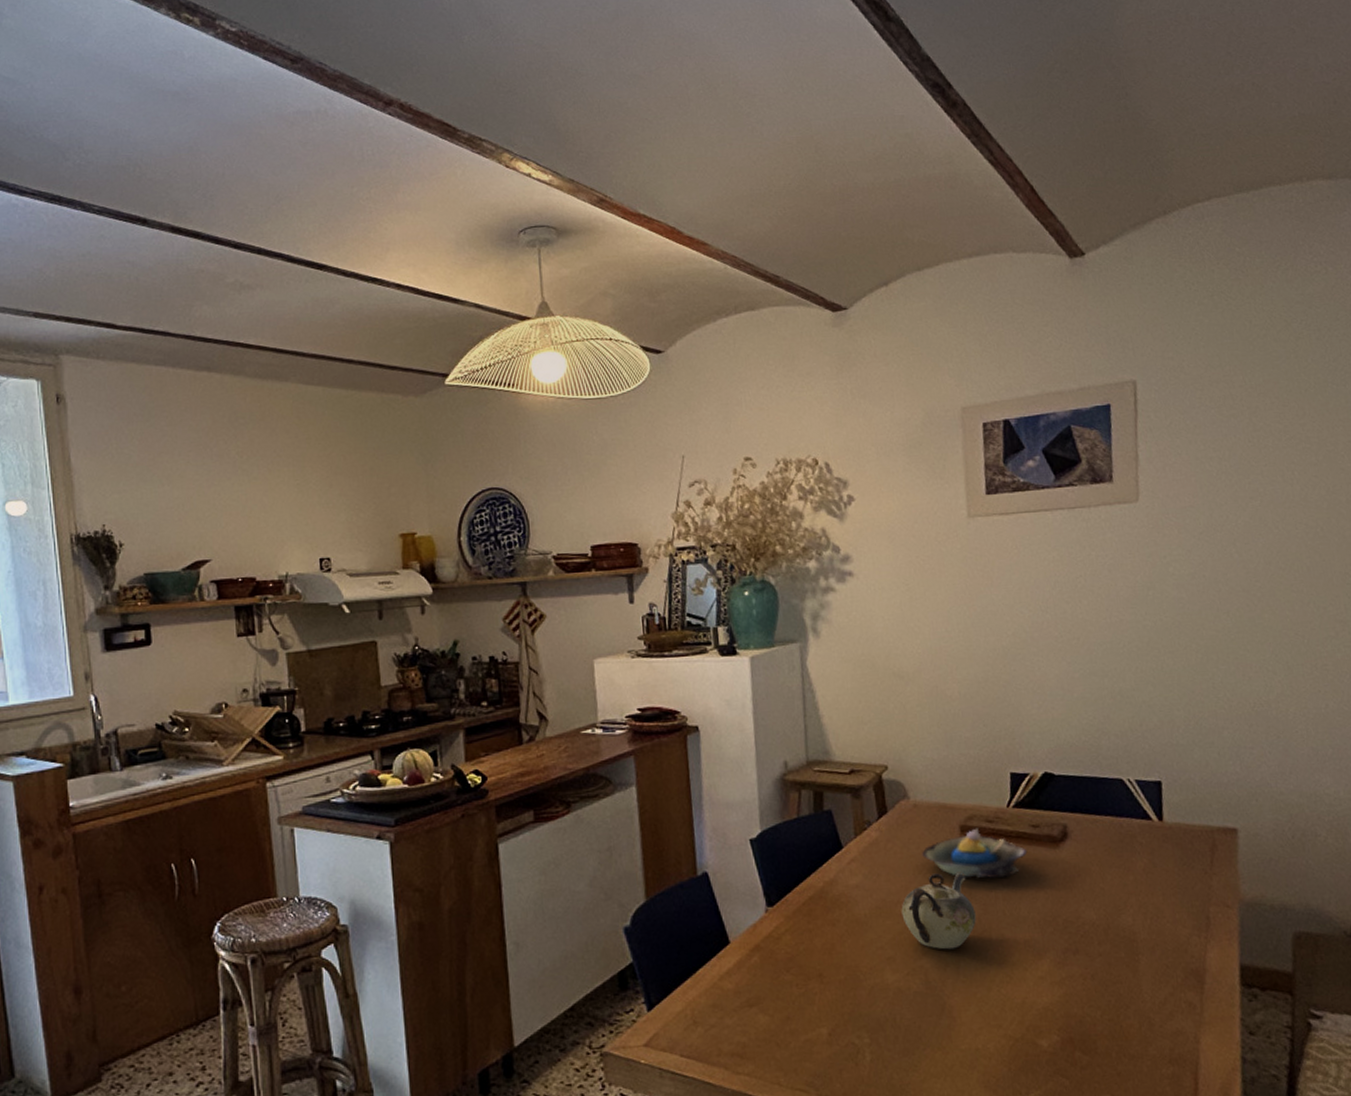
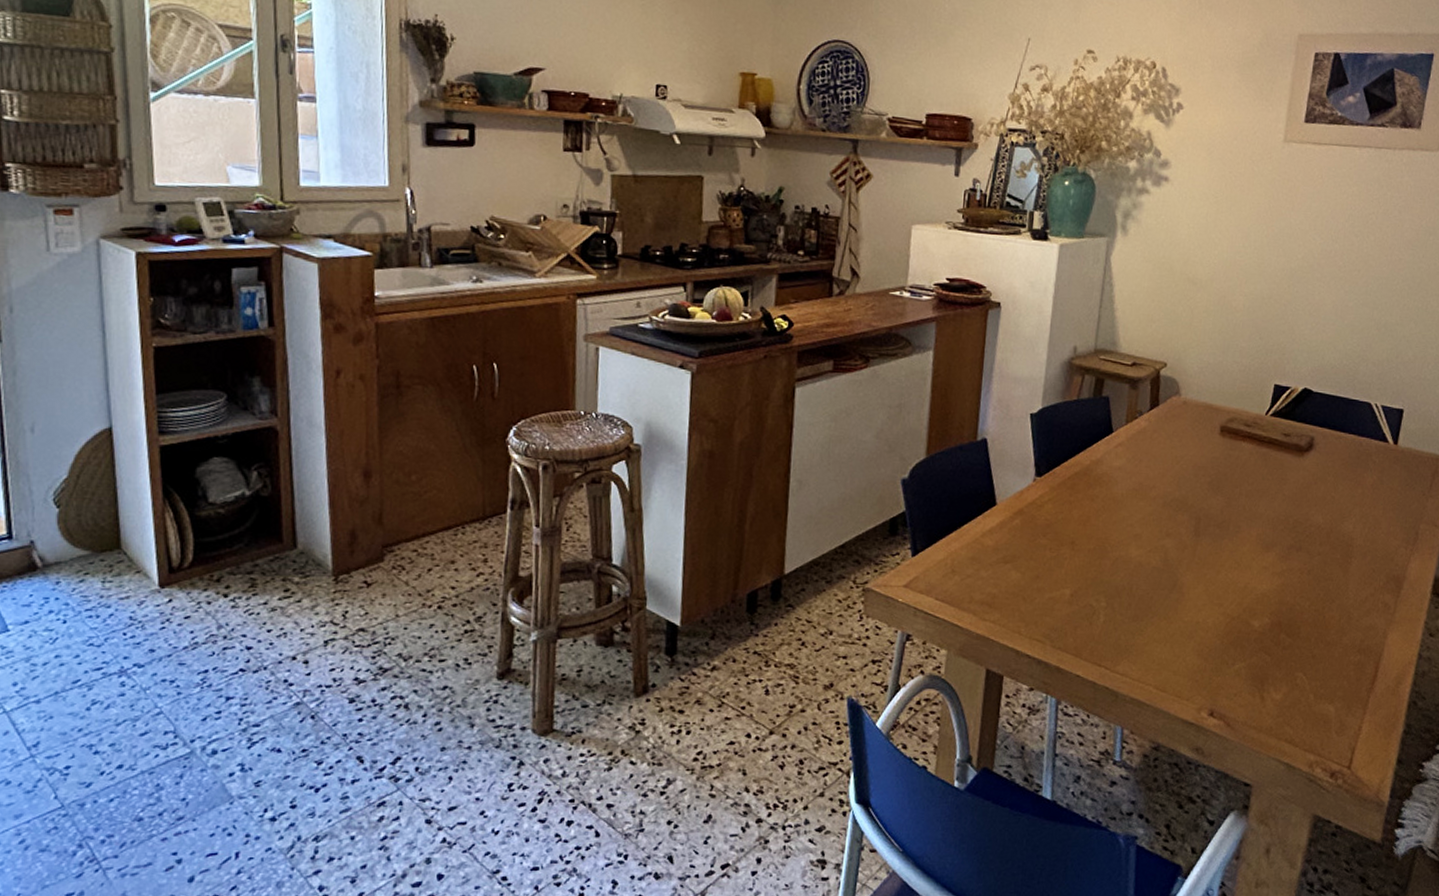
teapot: present [901,873,976,950] -> none [1154,465,1220,534]
decorative bowl: present [922,828,1028,879] -> none [1182,430,1275,478]

